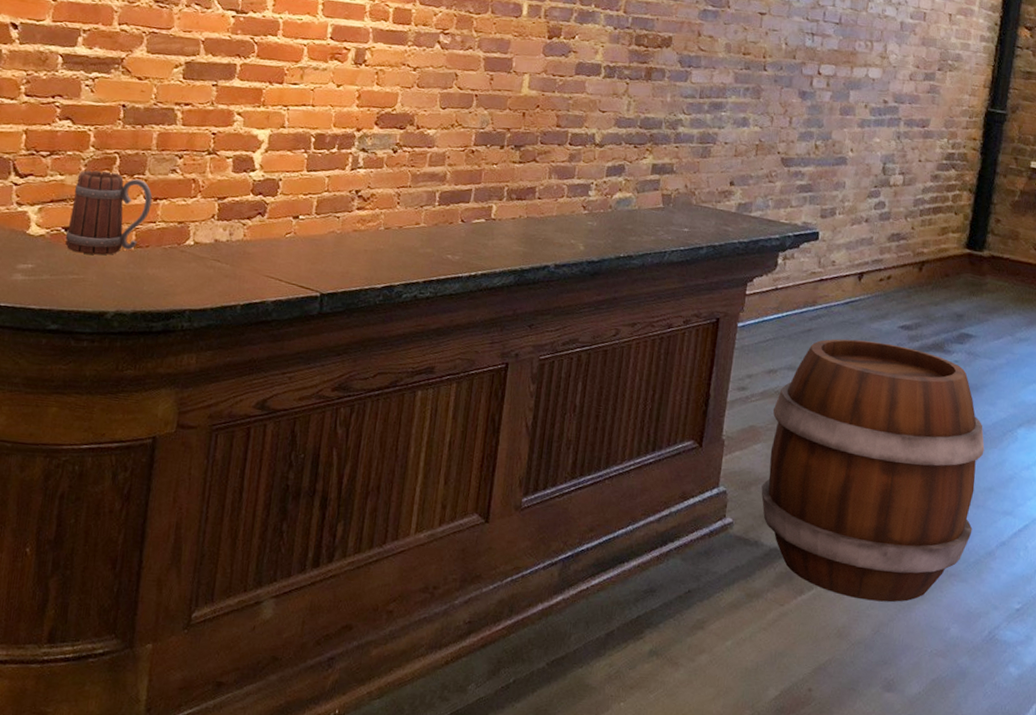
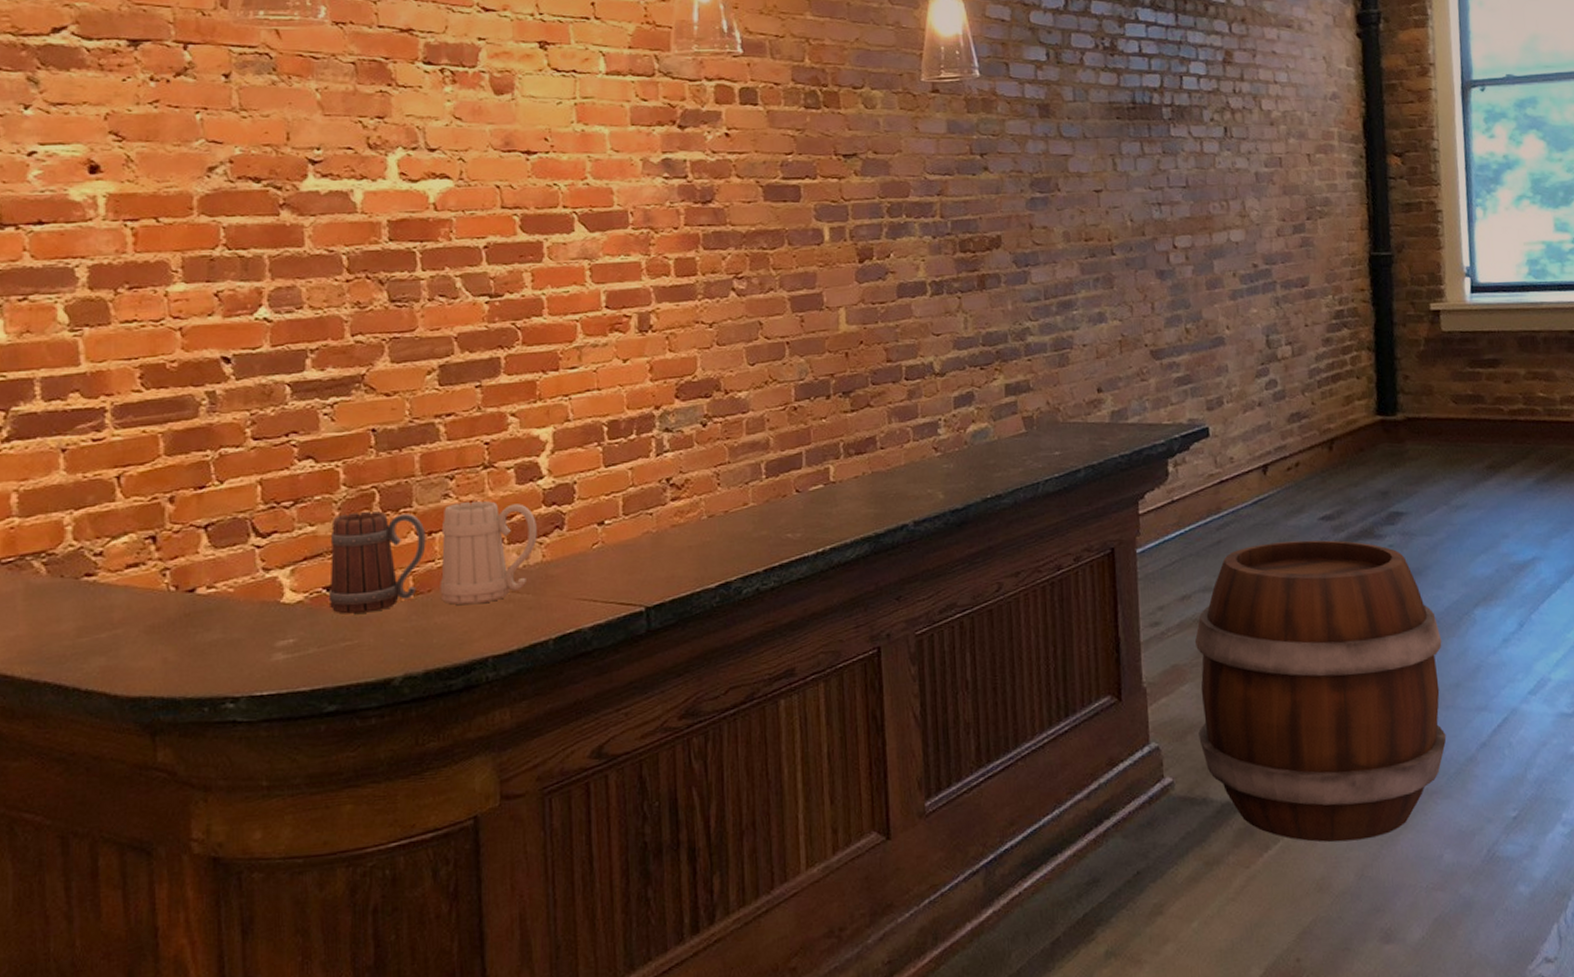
beer mug: none [156,178,244,265] -> present [440,500,537,606]

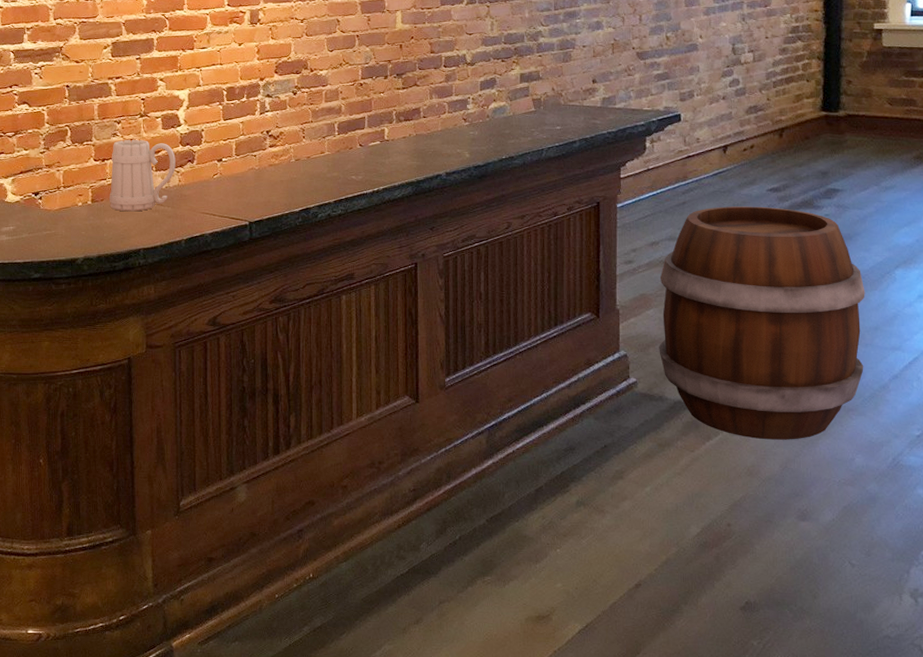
beer mug: present [328,510,426,614] -> none [36,142,101,212]

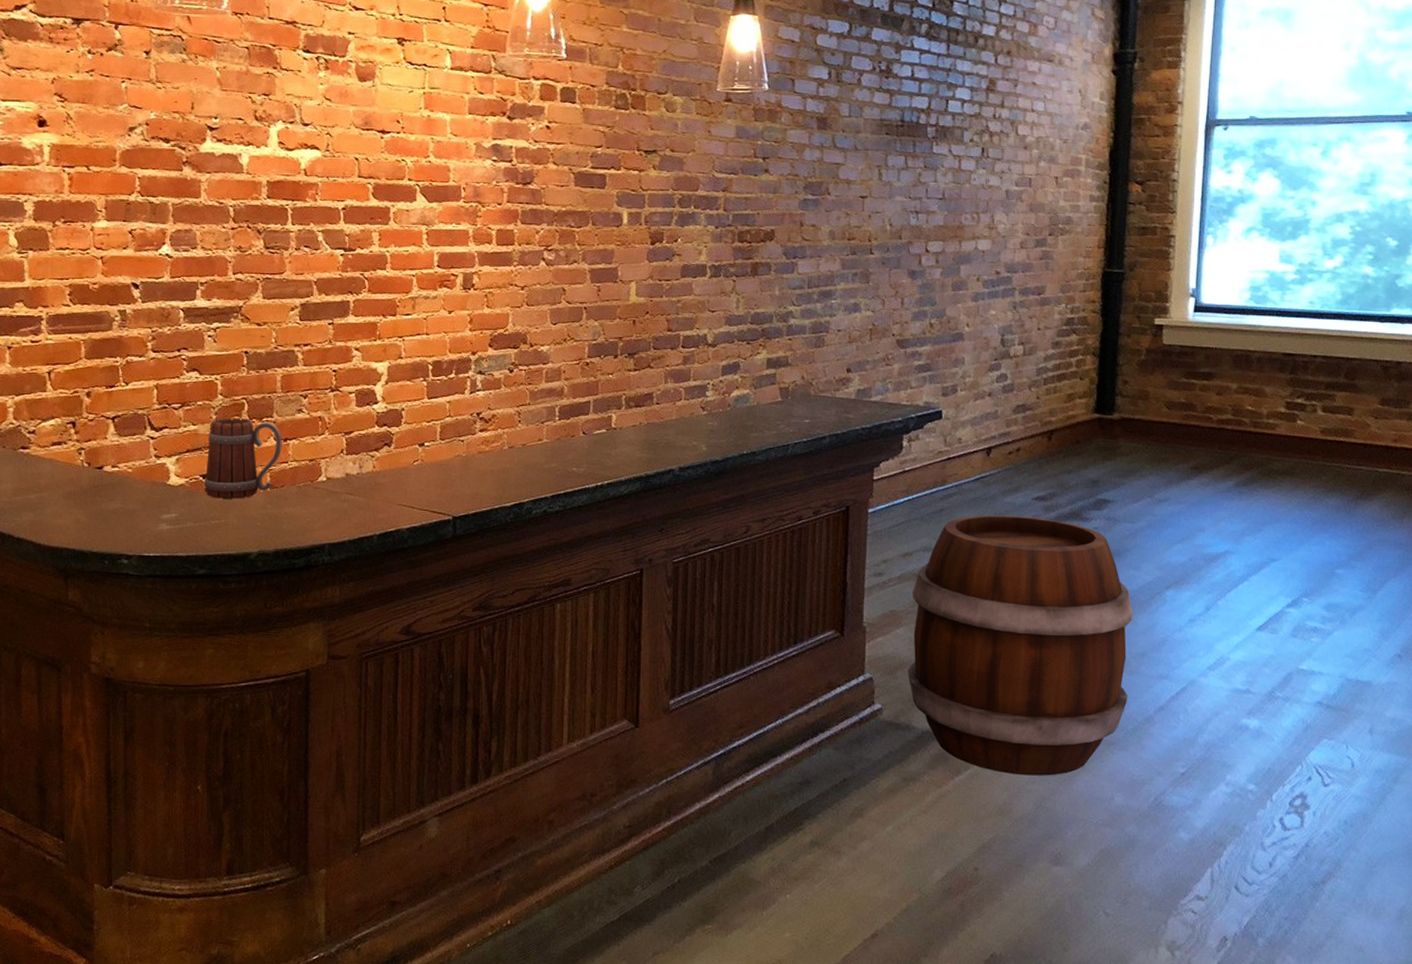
beer mug: none [36,142,101,212] -> present [204,417,282,499]
beer mug: present [109,139,176,212] -> none [290,417,370,501]

